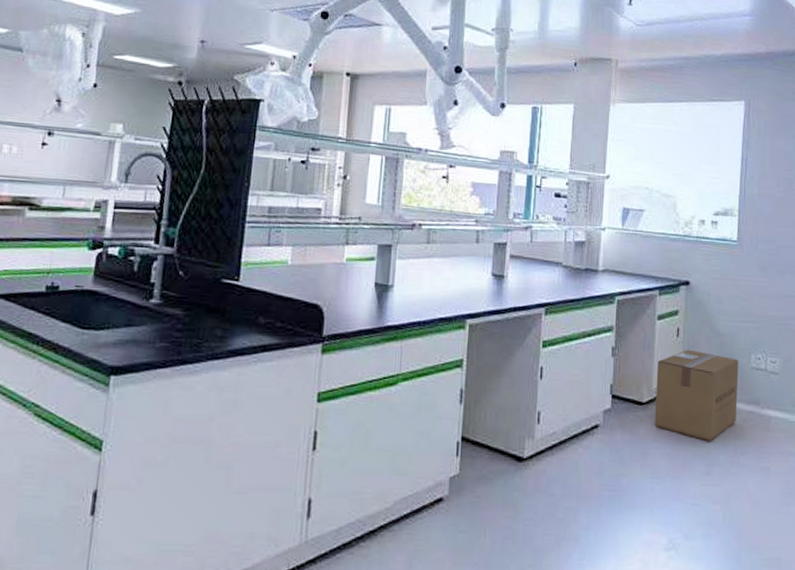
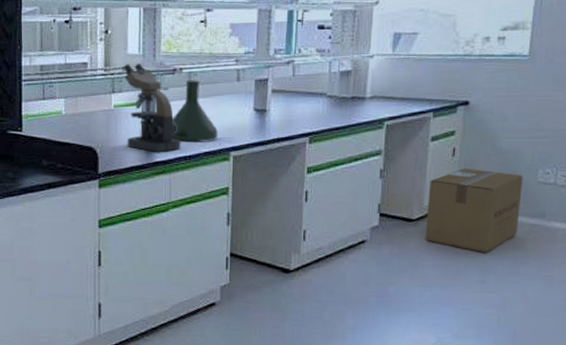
microscope: none [357,214,416,316] -> present [123,62,181,153]
flask: none [405,237,455,307] -> present [171,80,218,142]

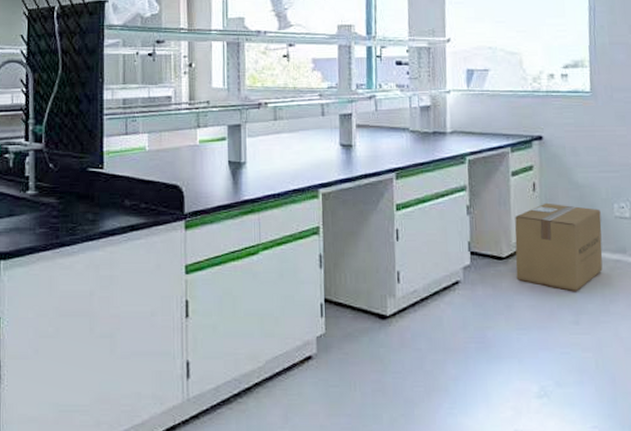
microscope: present [123,62,181,153] -> none [208,97,269,191]
flask: present [171,80,218,142] -> none [259,114,306,179]

